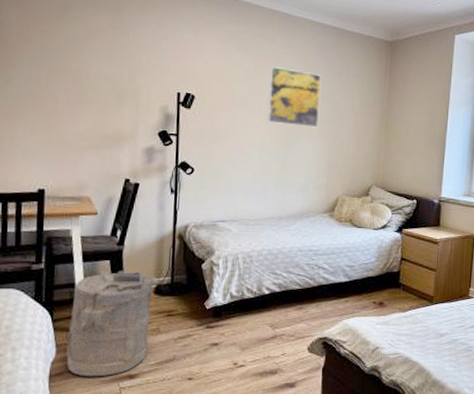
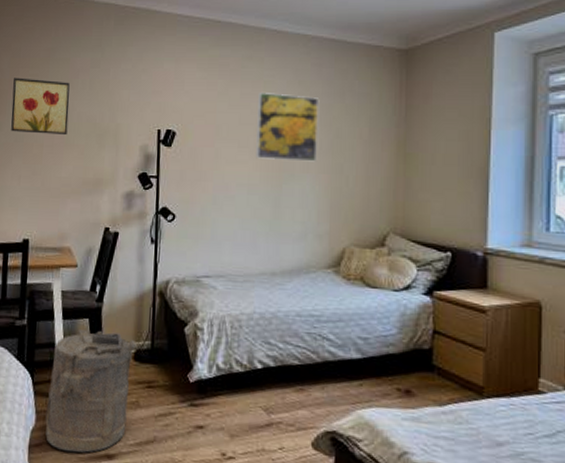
wall art: none [21,31,87,92] -> present [11,77,70,136]

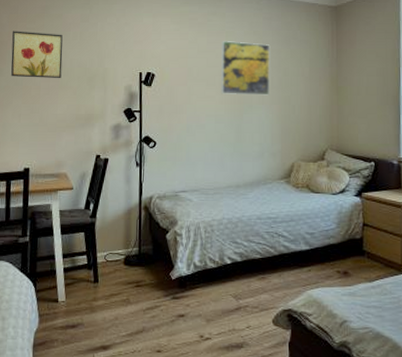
laundry hamper: present [45,330,137,453] -> none [47,242,126,347]

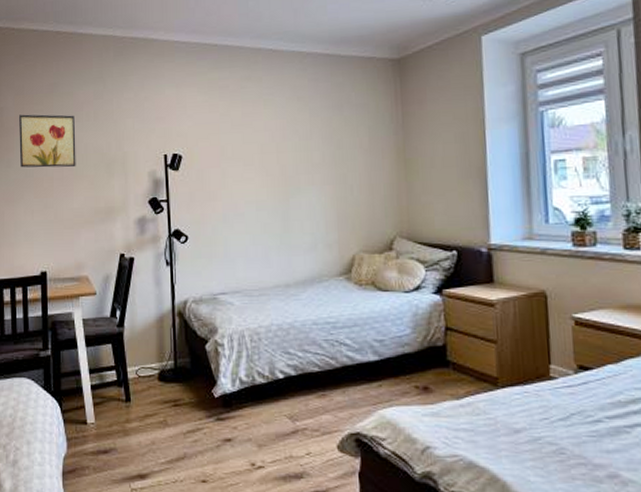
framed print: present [221,41,269,96] -> none [259,110,320,176]

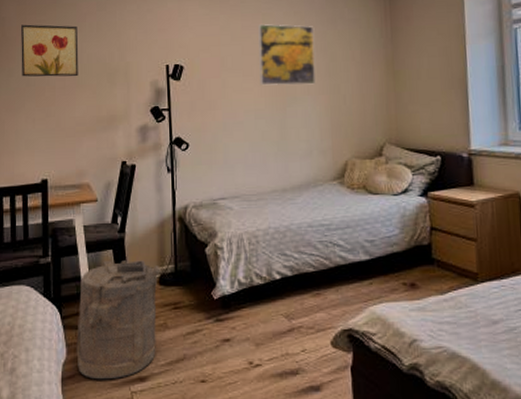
laundry hamper: none [77,355,160,476] -> present [76,260,161,380]
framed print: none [259,110,320,176] -> present [258,24,315,86]

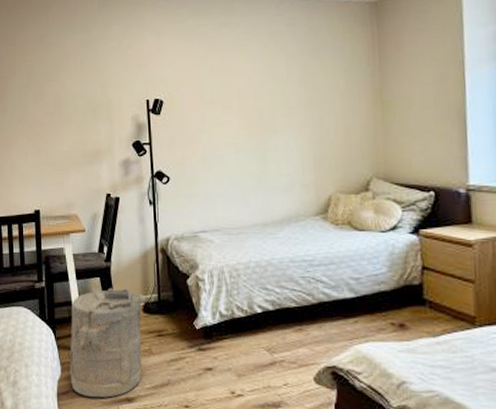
wall art: present [21,24,79,77] -> none [12,63,65,114]
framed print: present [258,24,315,86] -> none [237,55,297,119]

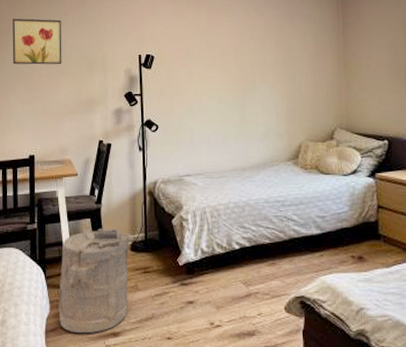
wall art: none [12,63,65,114] -> present [12,18,62,65]

